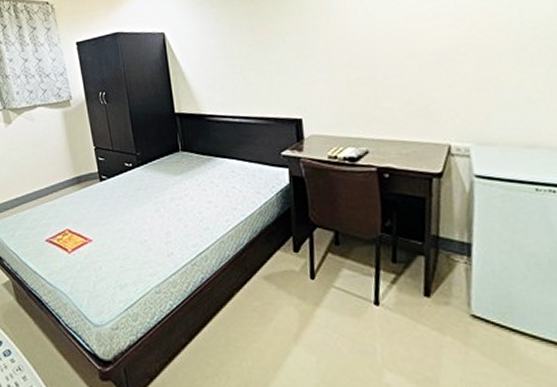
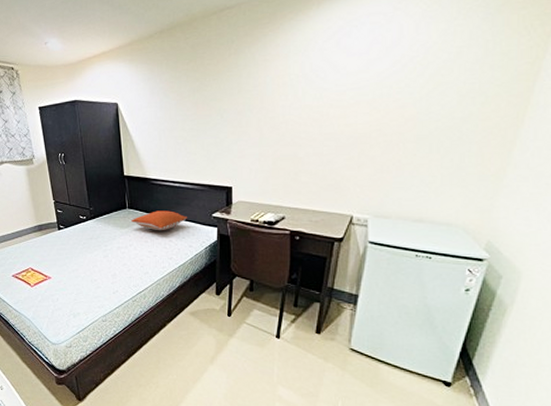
pillow: none [186,151,253,176] -> present [131,210,188,231]

